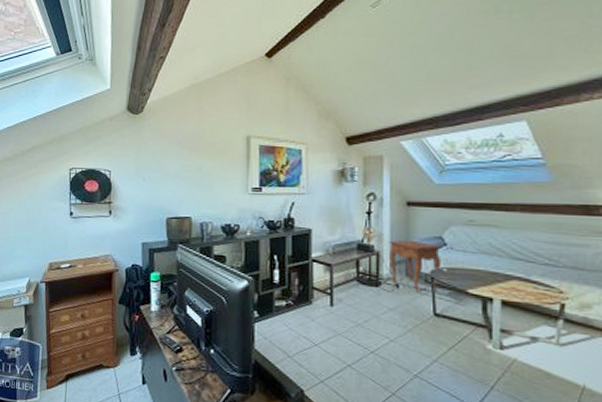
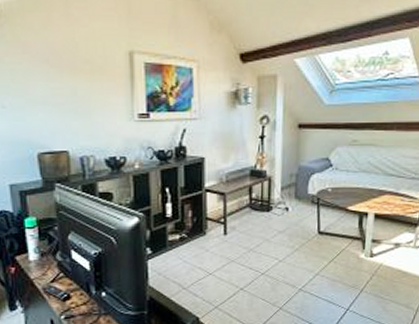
side table: present [388,239,442,293] -> none [280,163,328,214]

